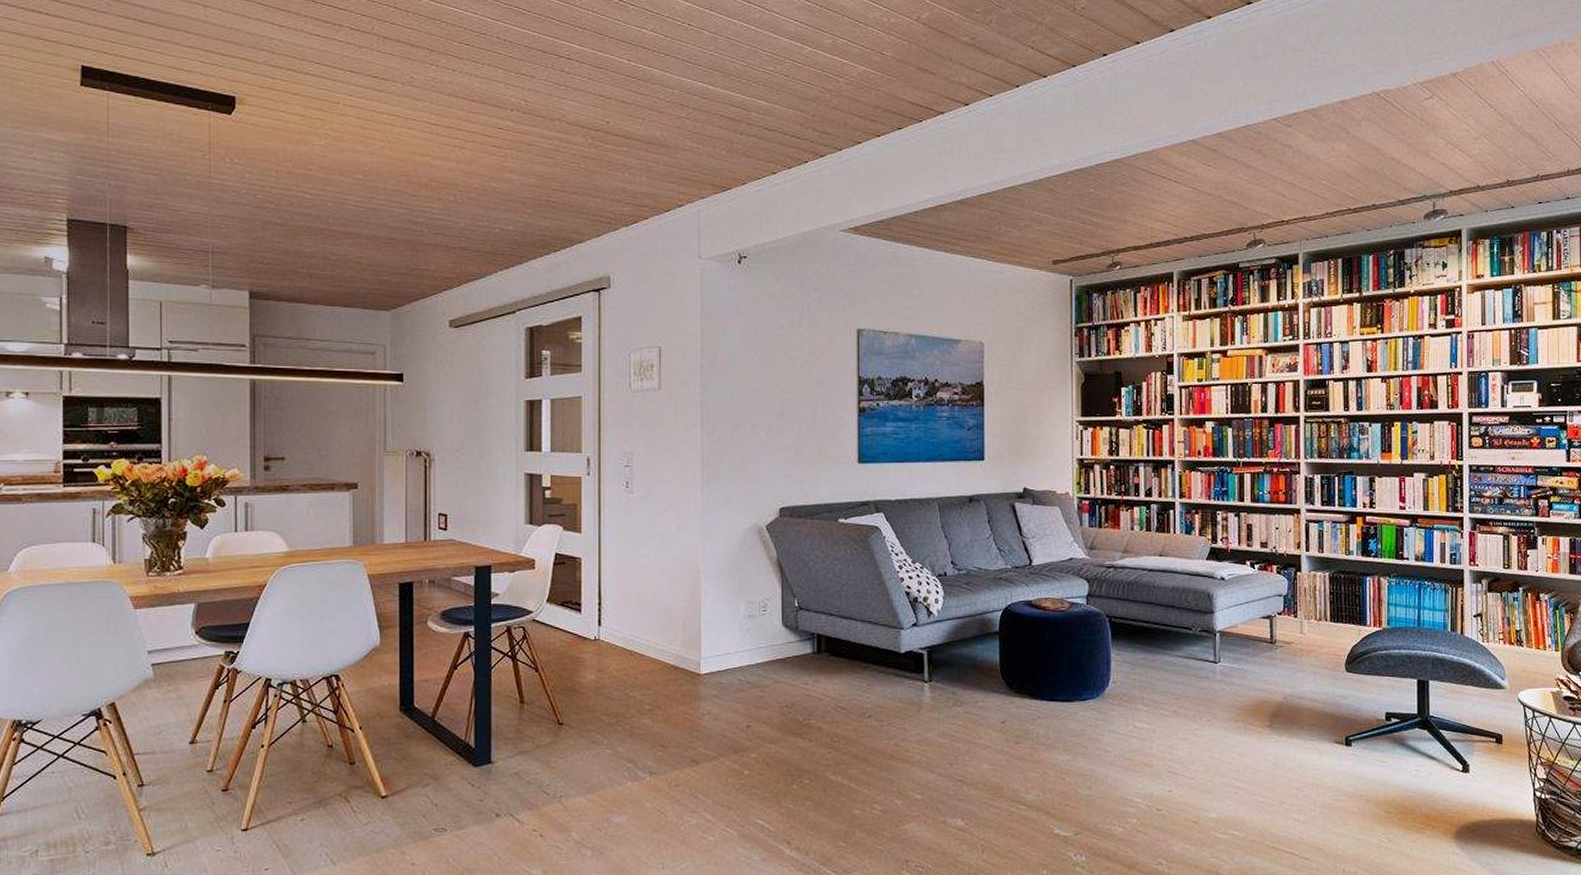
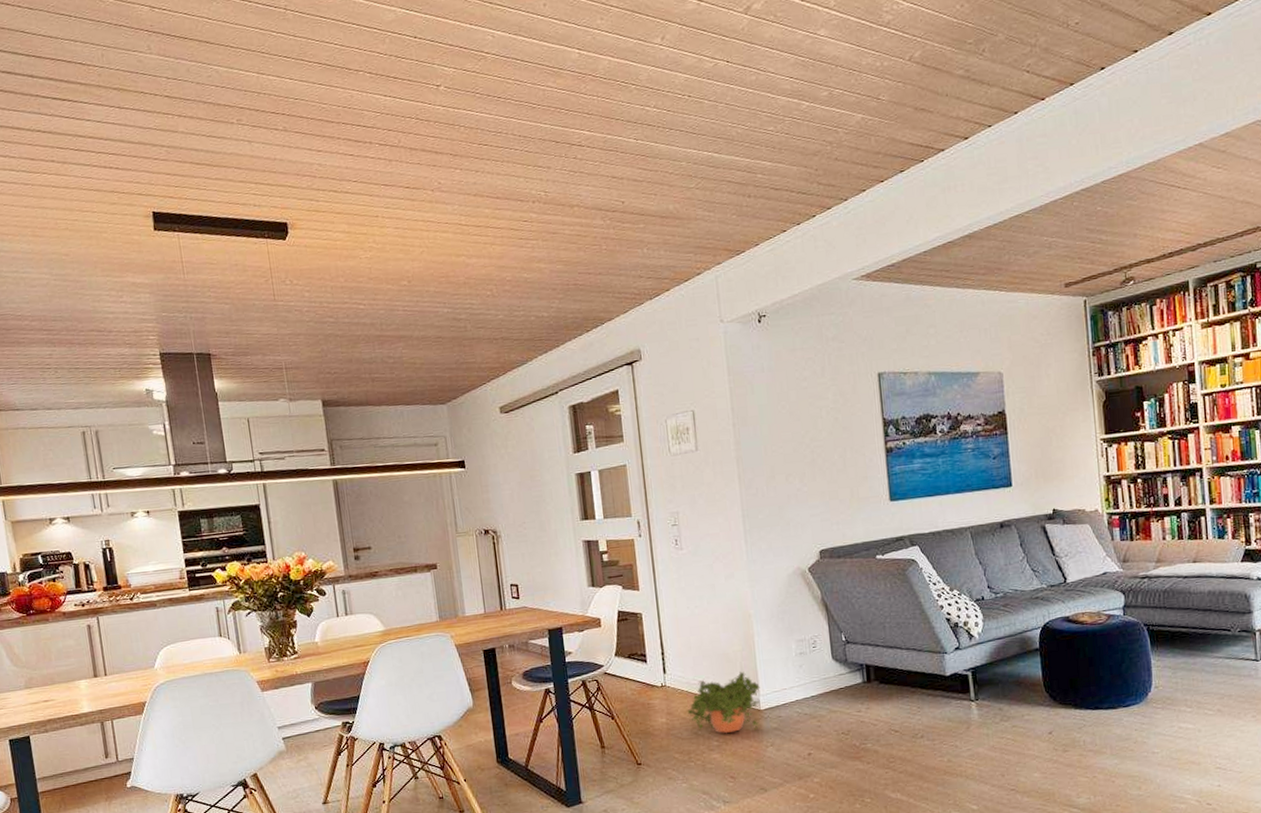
potted plant: none [620,631,702,698] -> present [687,671,760,734]

